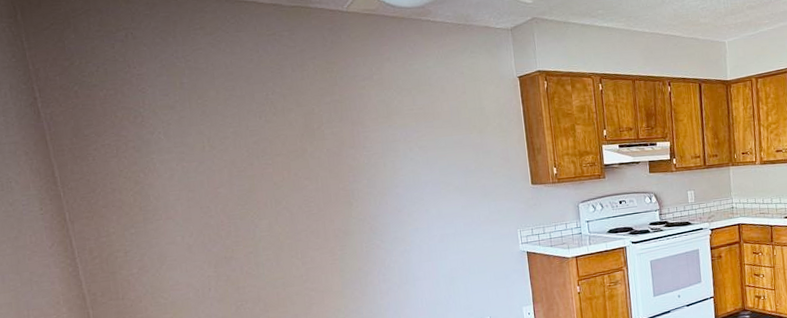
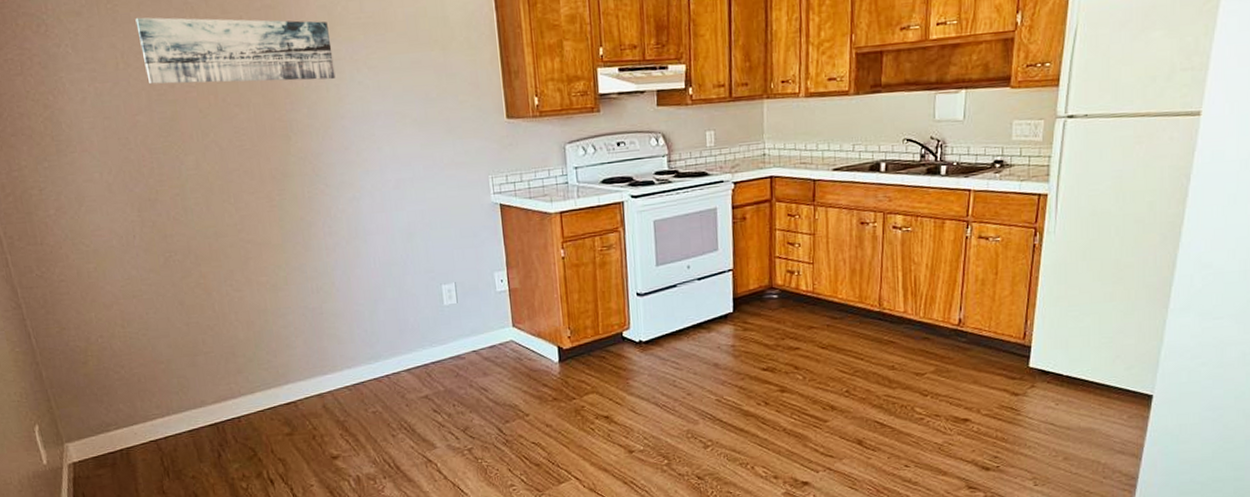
wall art: none [222,110,392,163] -> present [135,17,336,85]

